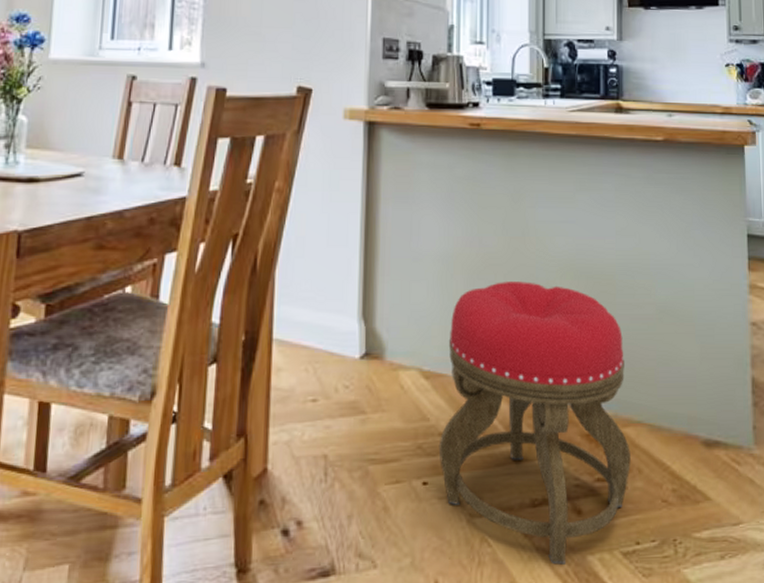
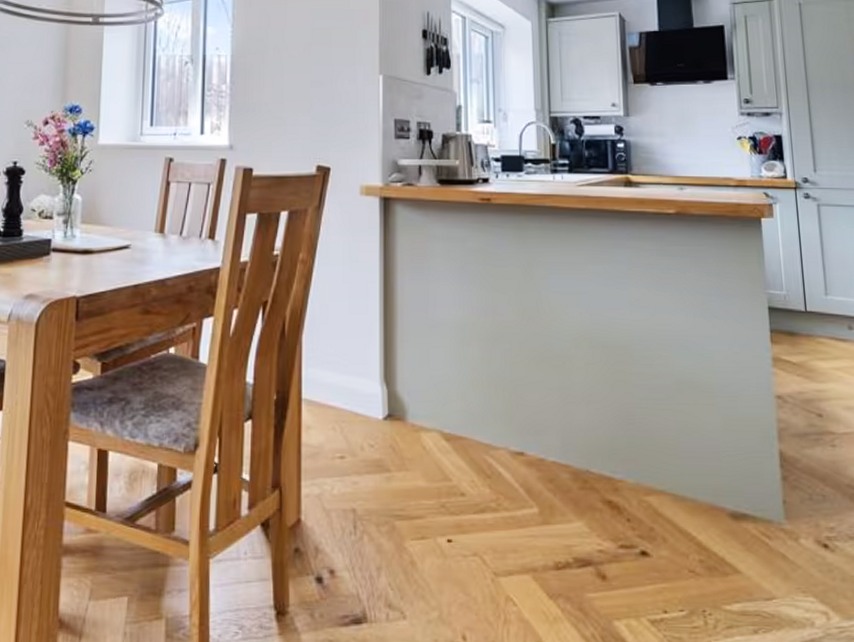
stool: present [438,282,631,565] -> none [461,350,655,628]

